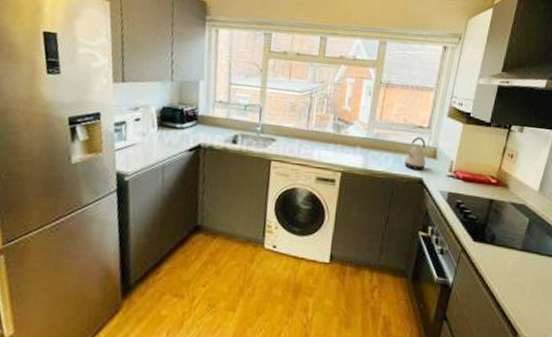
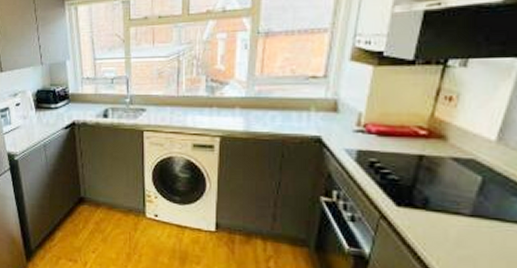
kettle: present [404,137,426,171] -> none [295,89,324,128]

